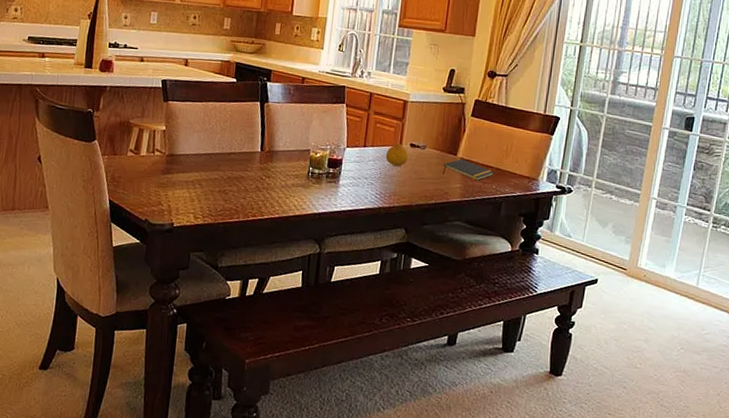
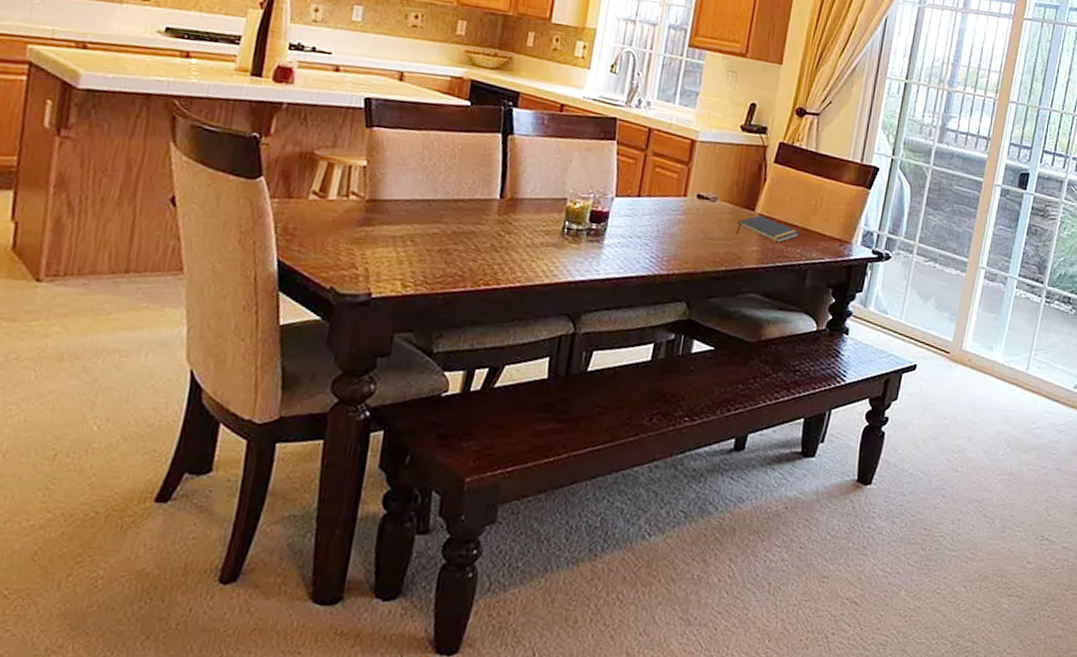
fruit: present [385,143,409,167] -> none [665,193,696,223]

